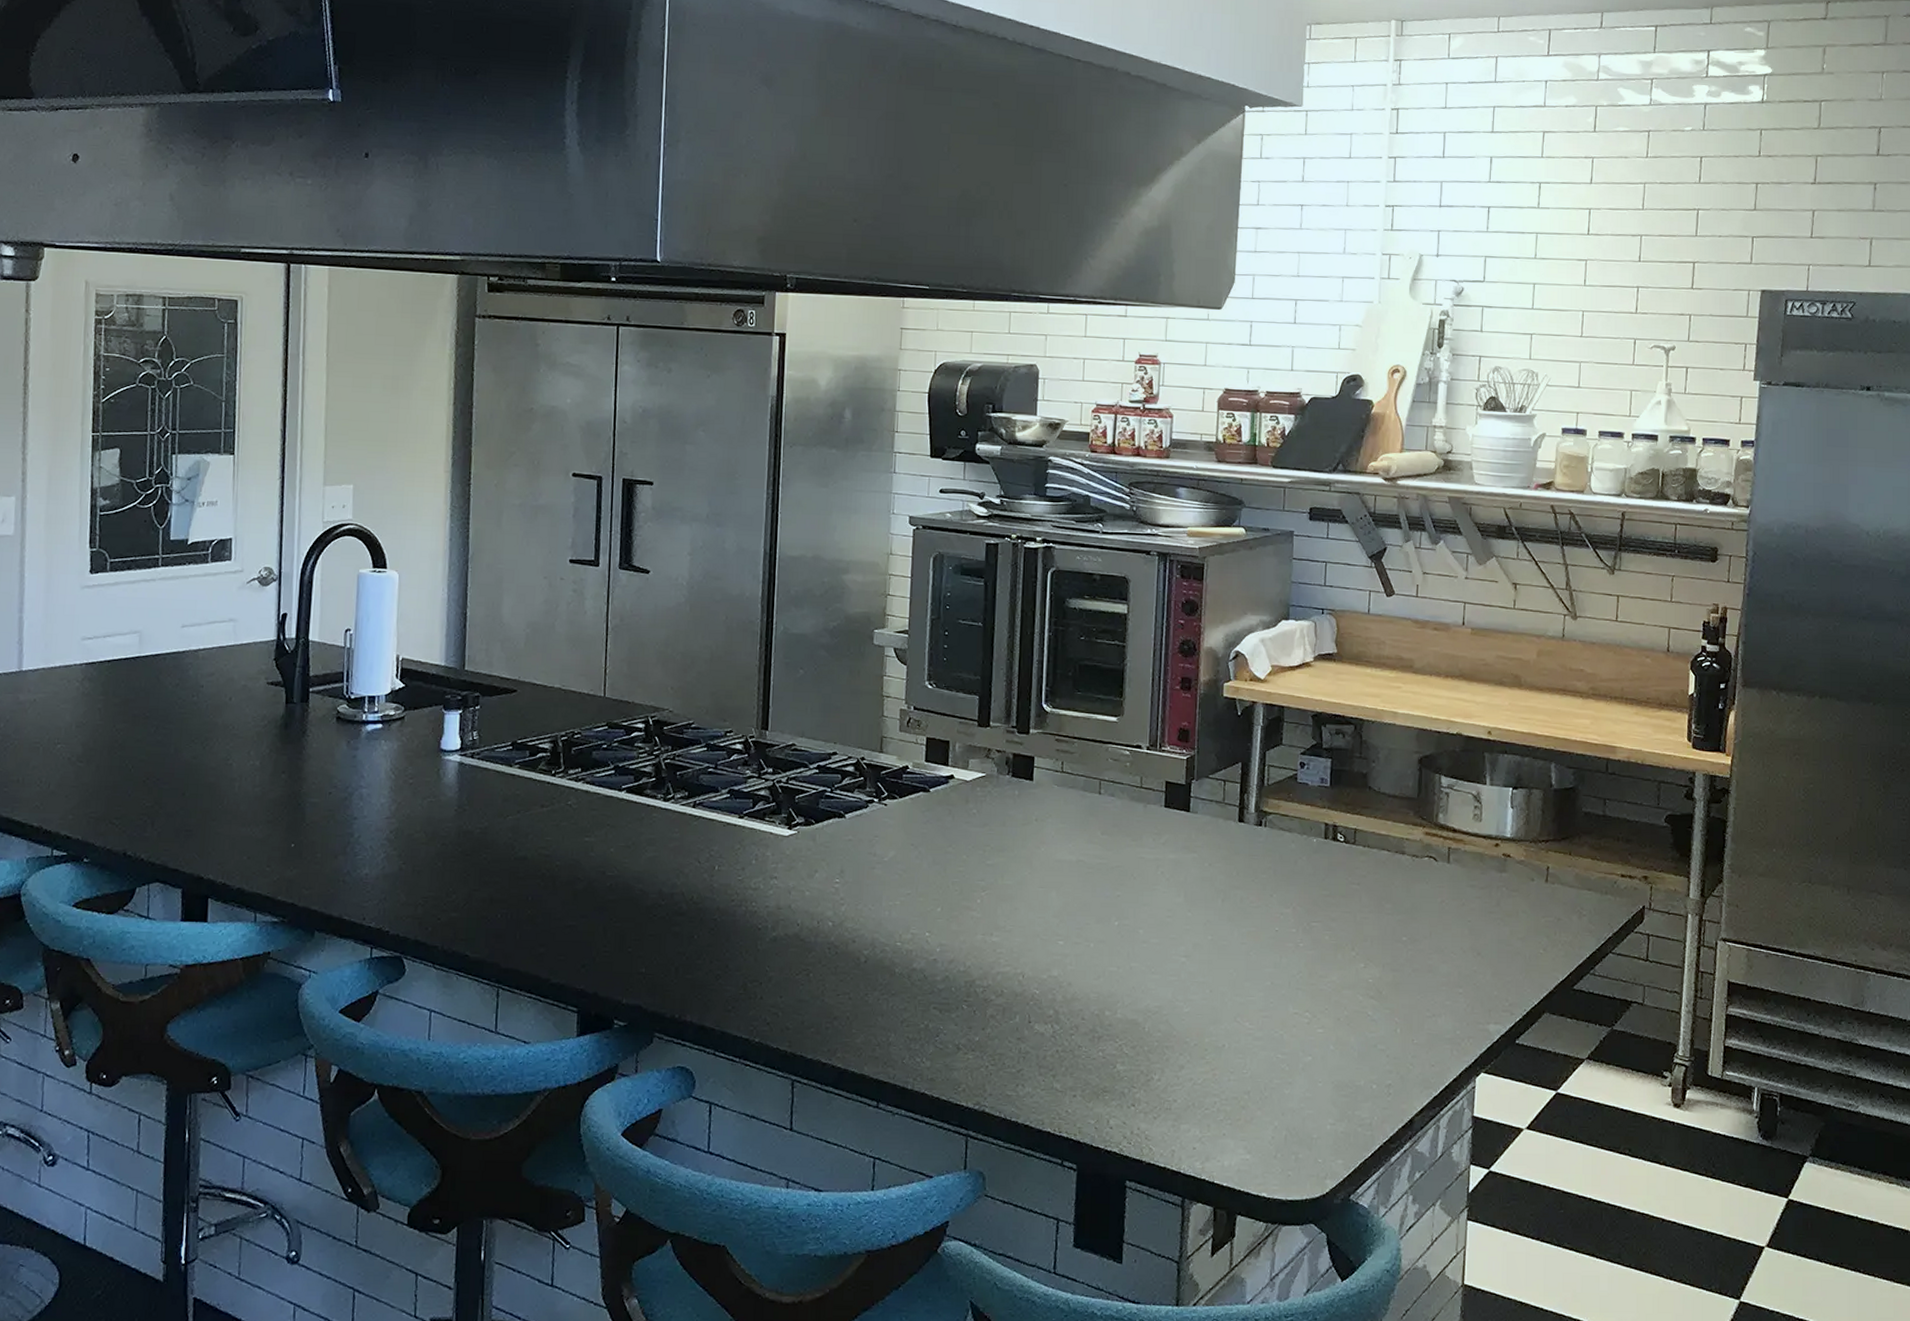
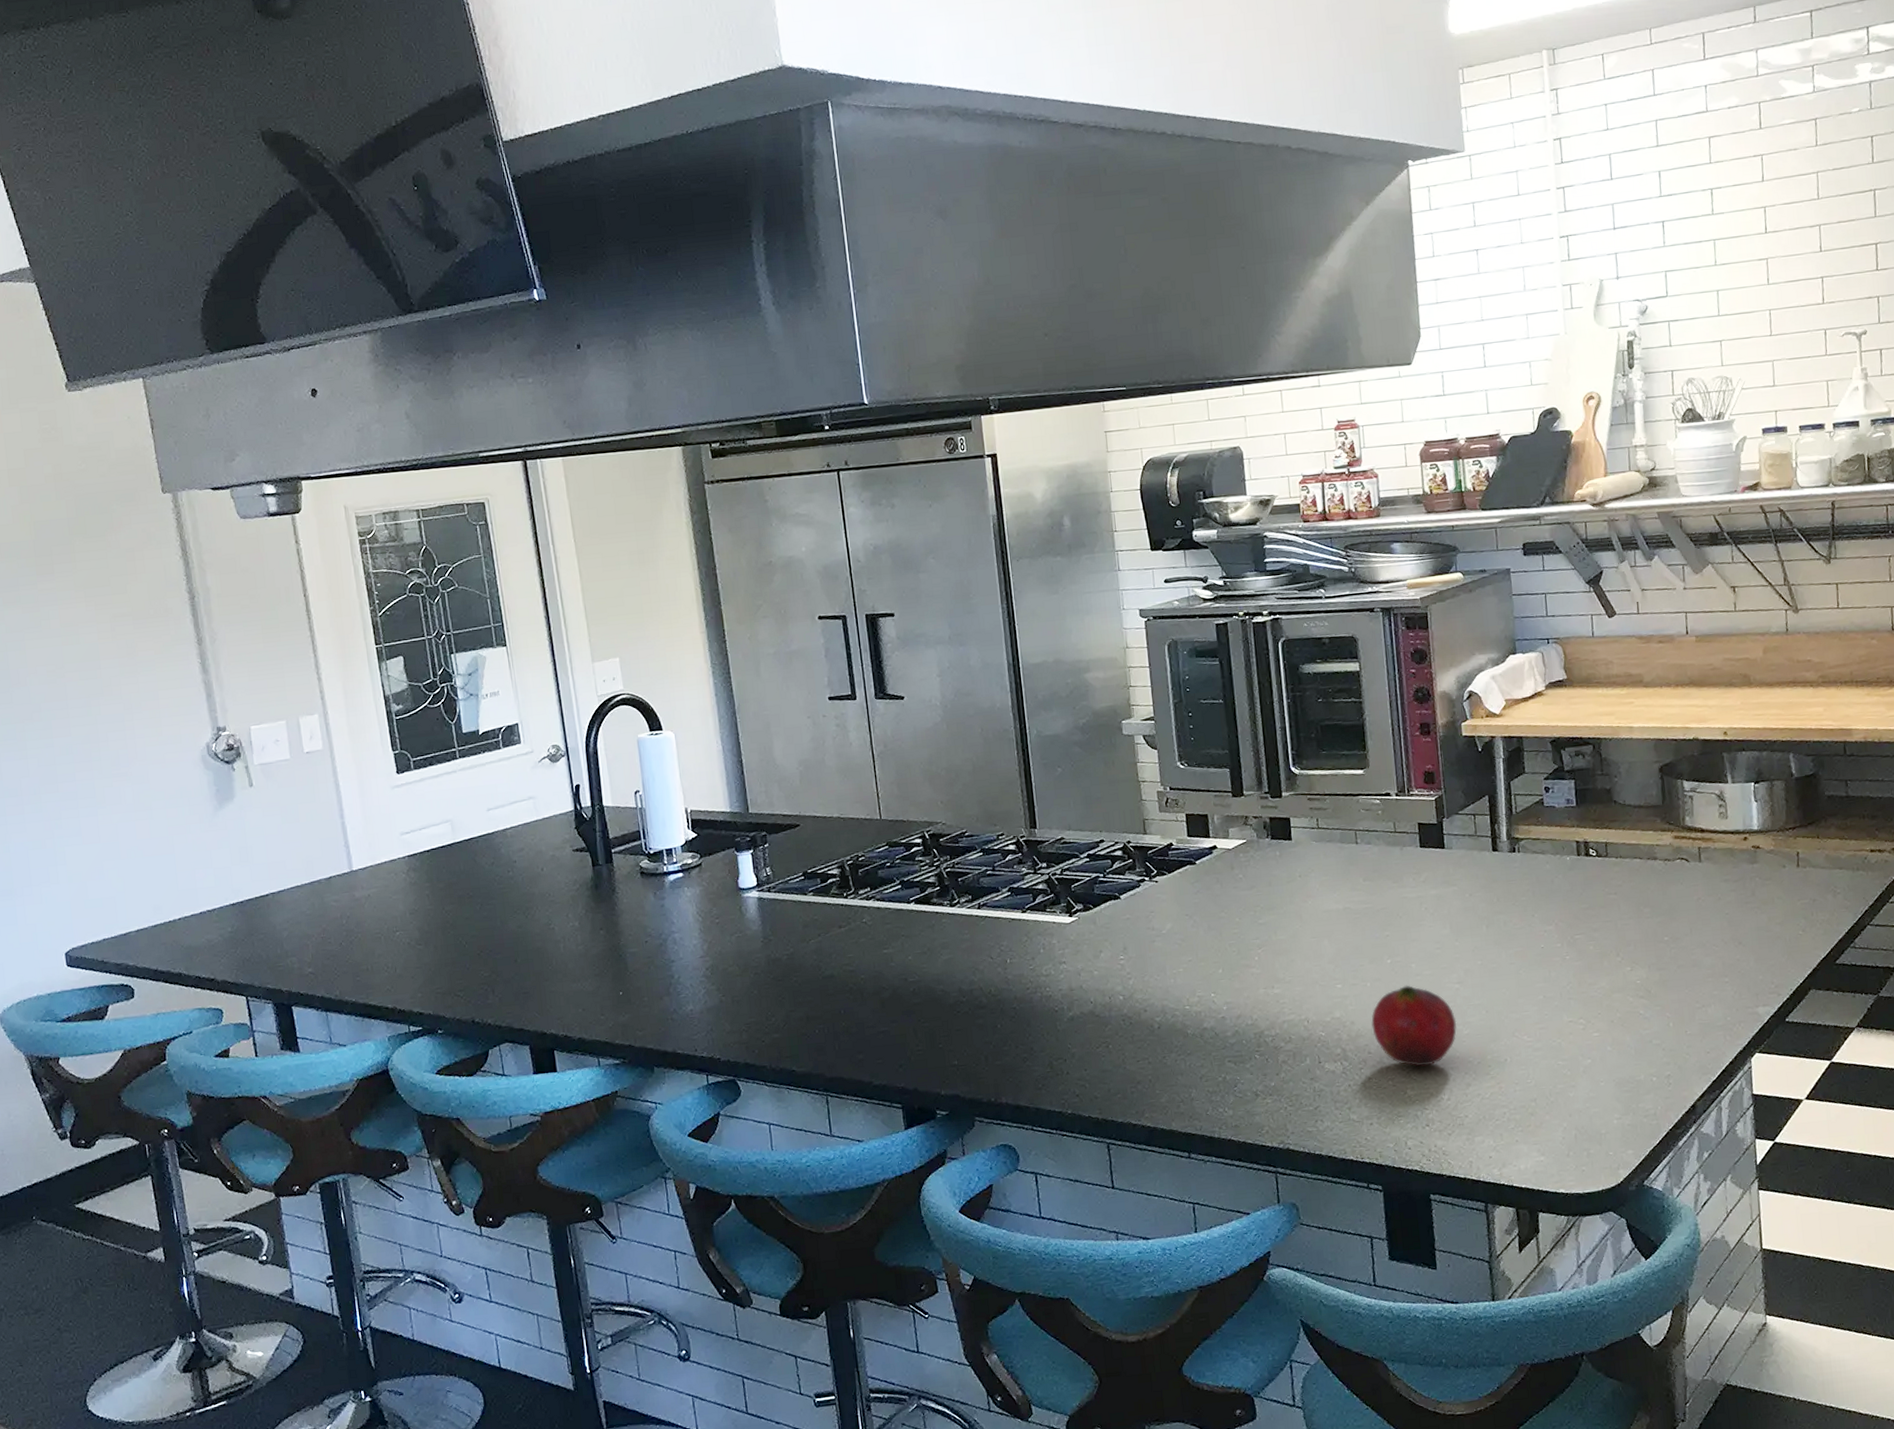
fruit: none [1089,951,1178,1041] -> present [1371,985,1457,1067]

